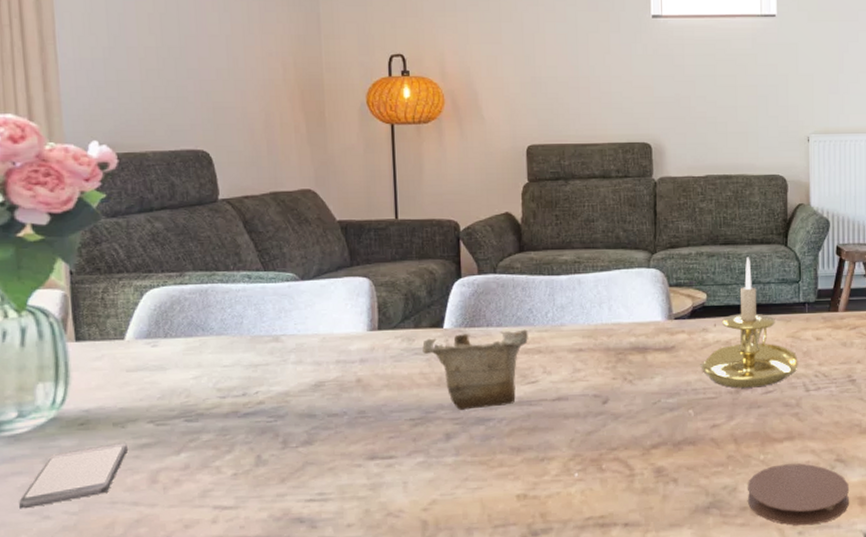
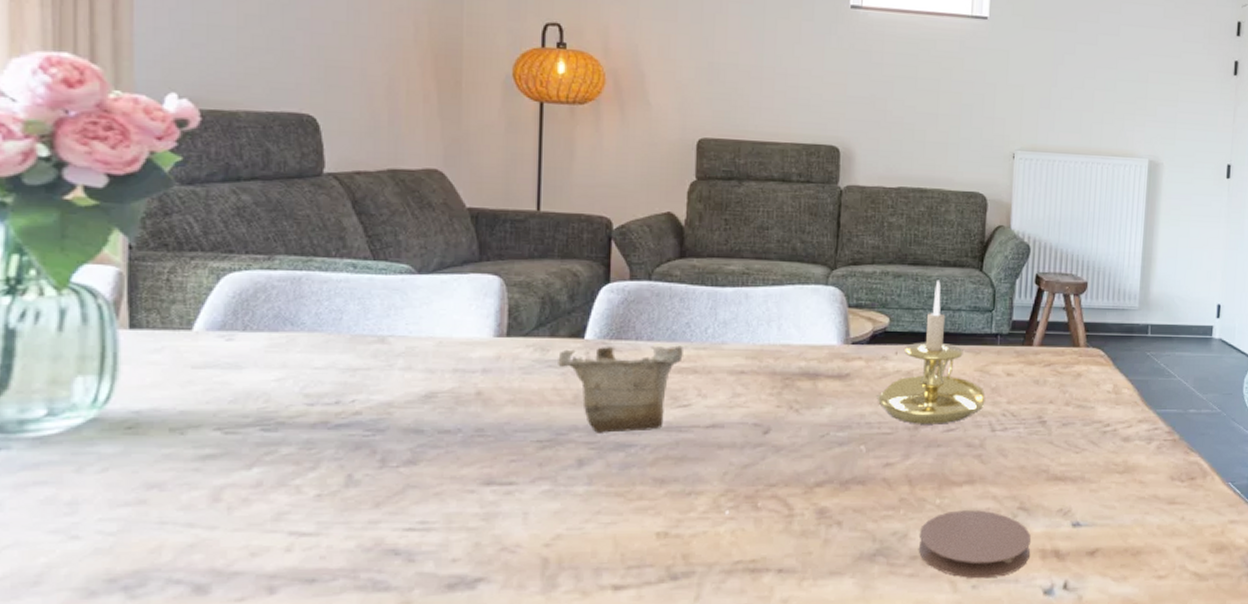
smartphone: present [19,442,128,509] -> none [40,451,185,526]

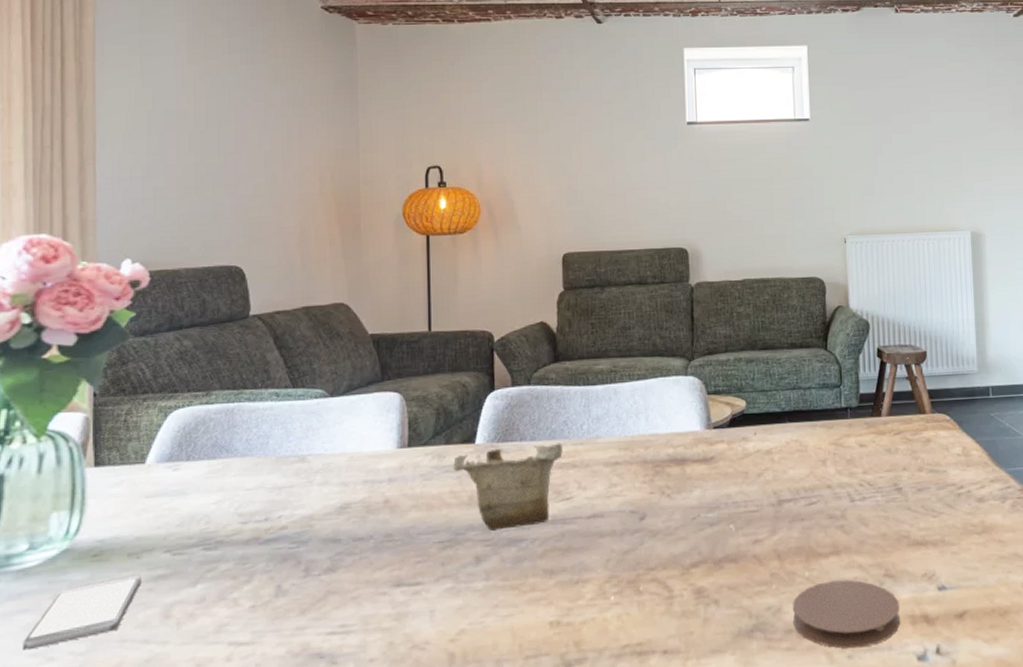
smartphone: none [40,451,185,526] -> present [23,574,141,651]
candle holder: present [877,280,985,424] -> none [741,361,842,500]

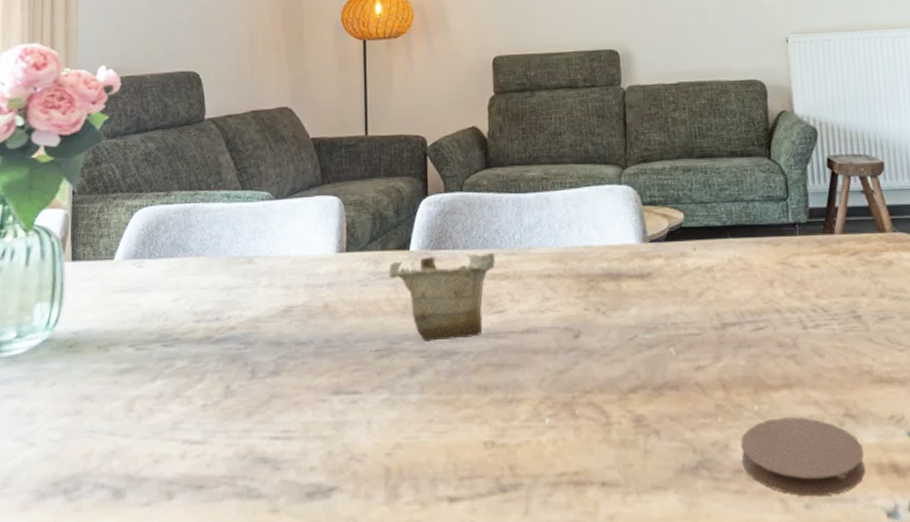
smartphone: present [23,574,141,651] -> none [9,366,108,434]

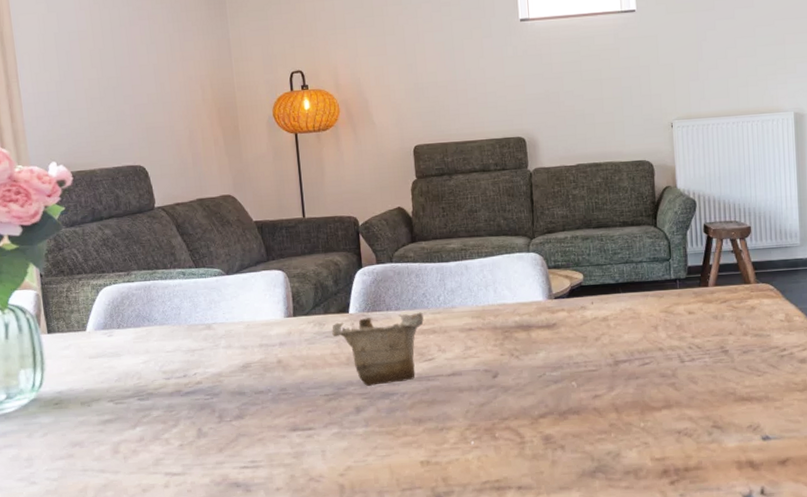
coaster: present [740,417,865,497] -> none [629,430,728,488]

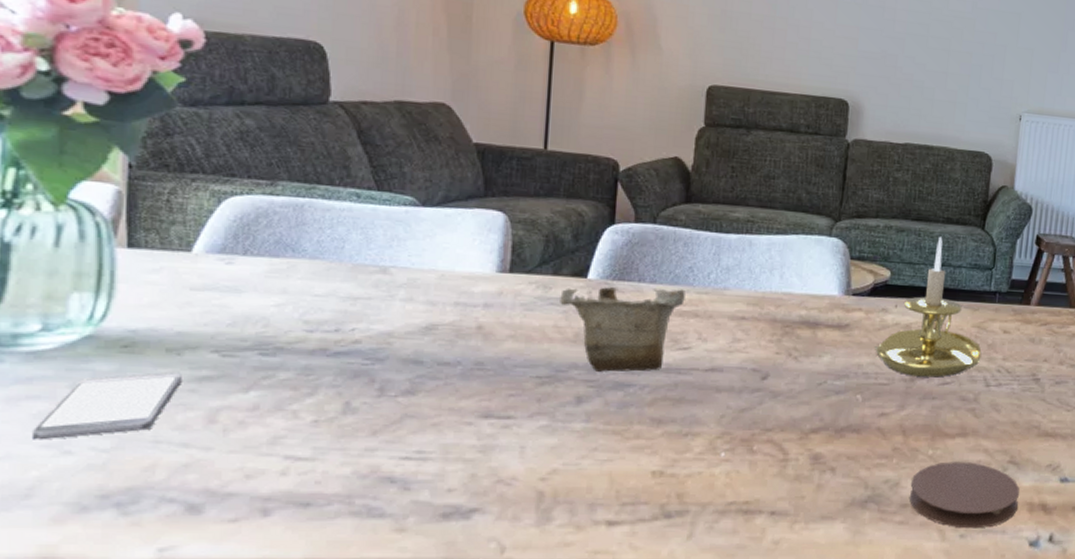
smartphone: none [11,418,94,476] -> present [33,371,182,440]
candle holder: none [580,238,672,361] -> present [875,236,982,378]
coaster: none [629,430,728,488] -> present [909,462,1020,529]

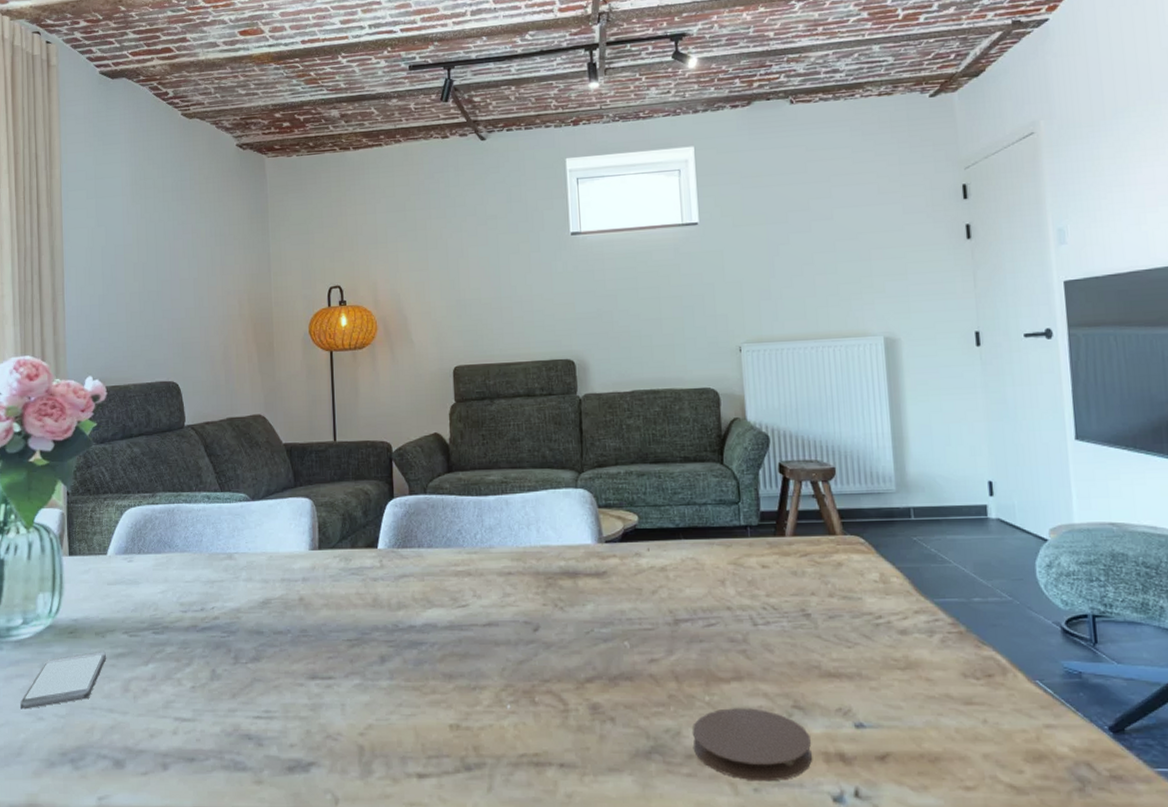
decorative bowl: present [560,287,685,372] -> none [358,551,458,632]
candle holder: present [875,236,982,378] -> none [634,476,743,620]

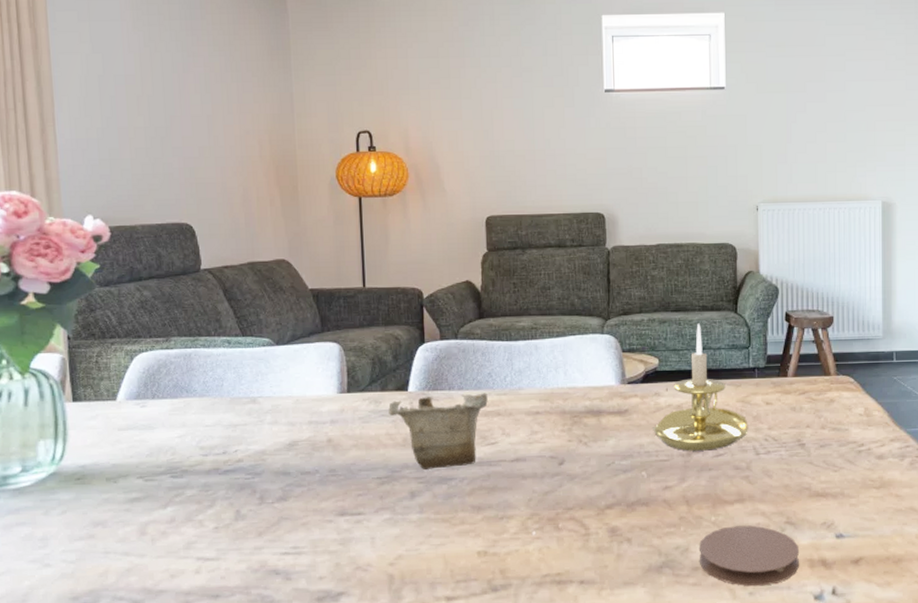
smartphone: present [20,651,106,709] -> none [23,496,119,557]
decorative bowl: none [358,551,458,632] -> present [388,393,488,470]
candle holder: none [634,476,743,620] -> present [653,323,748,451]

